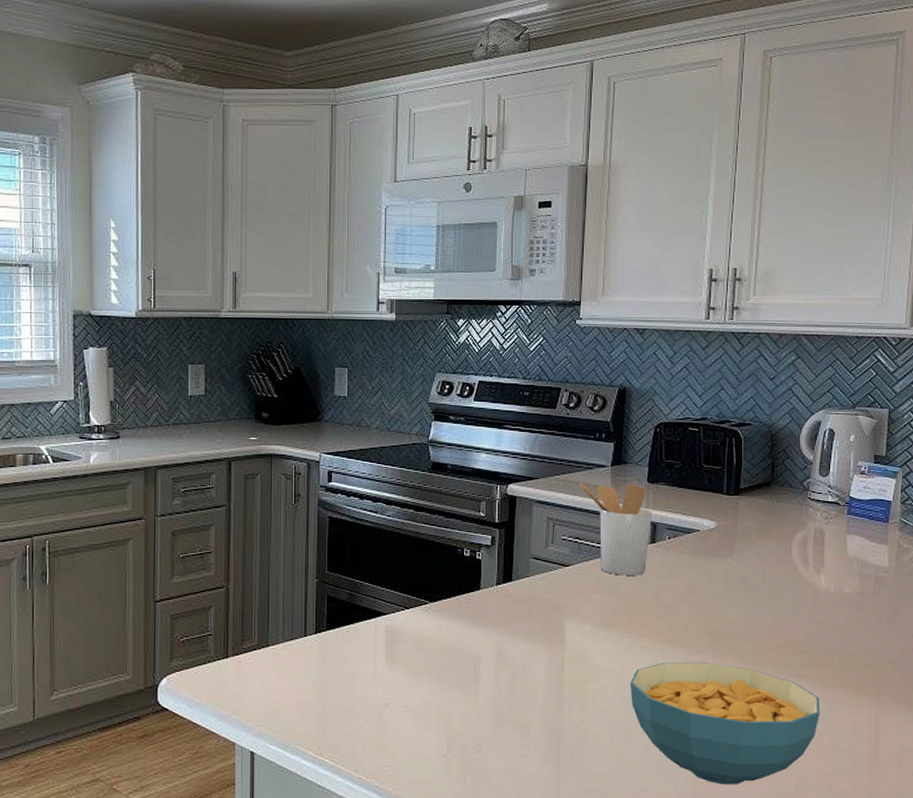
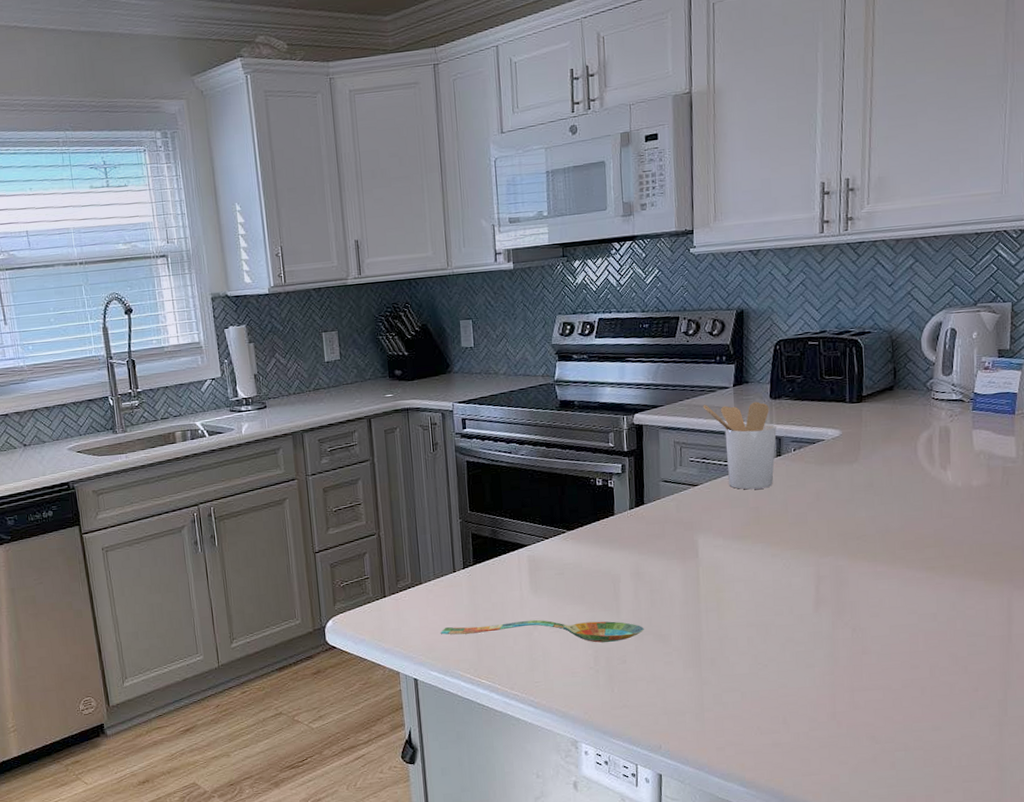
spoon: none [285,696,503,727] -> present [441,619,644,643]
cereal bowl: present [630,661,820,785] -> none [763,563,952,675]

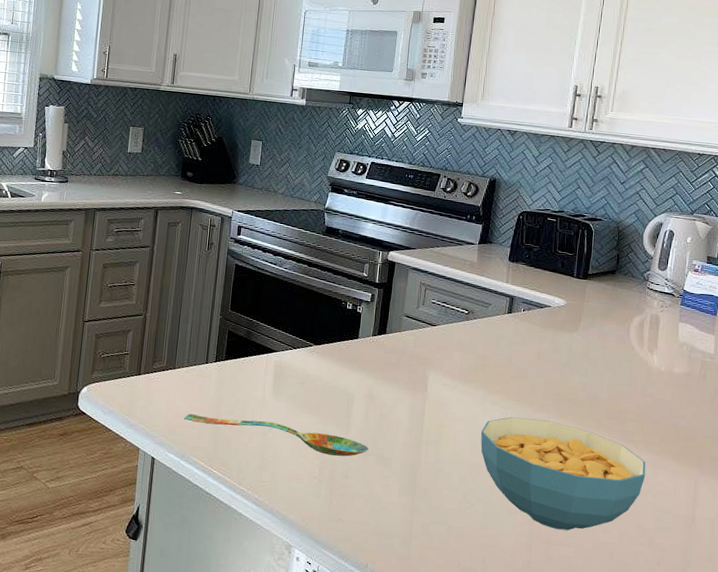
utensil holder: present [703,401,777,490] -> none [450,254,511,340]
cereal bowl: none [763,563,952,675] -> present [480,417,646,531]

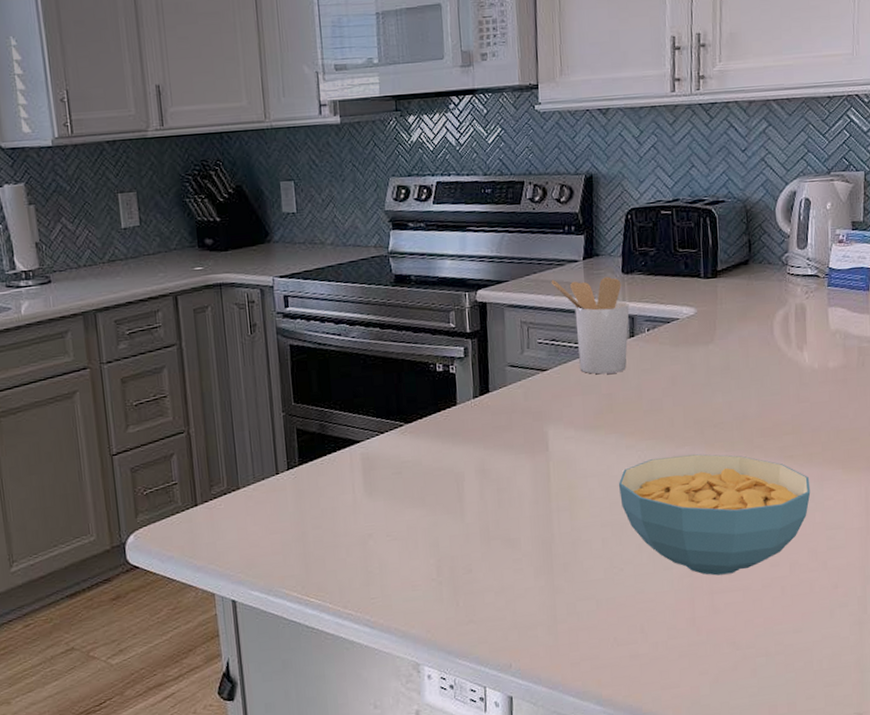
spoon: present [184,414,369,457] -> none [262,525,491,551]
utensil holder: none [450,254,511,340] -> present [551,276,630,375]

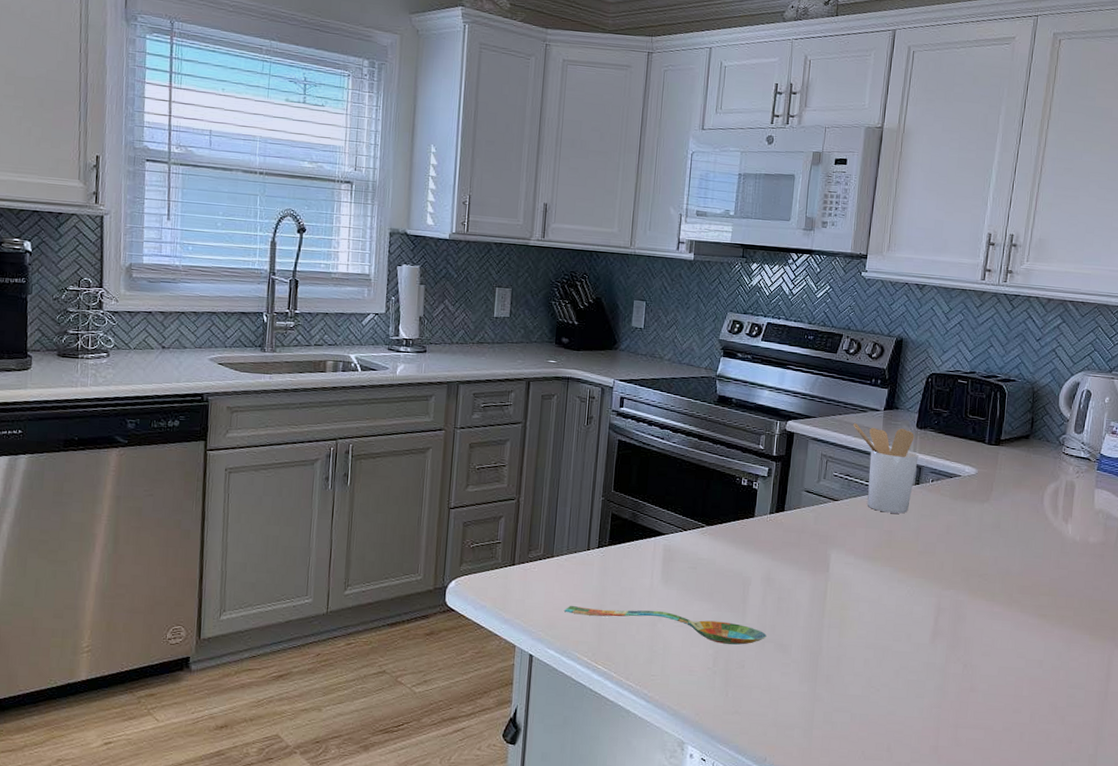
spoon: none [262,525,491,551] -> present [565,606,767,645]
cereal bowl: present [618,453,811,576] -> none [886,595,1059,712]

